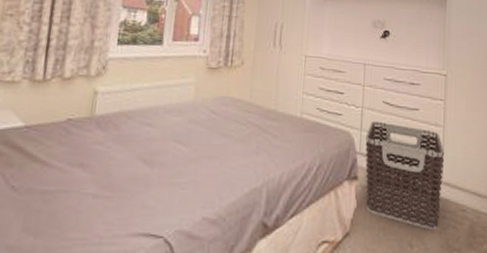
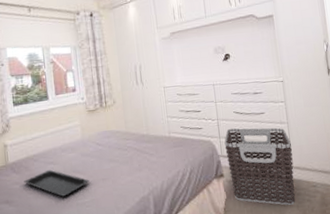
serving tray: none [108,132,192,171] -> present [24,169,90,197]

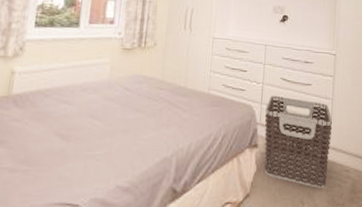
serving tray: present [24,169,90,197] -> none [26,109,107,145]

